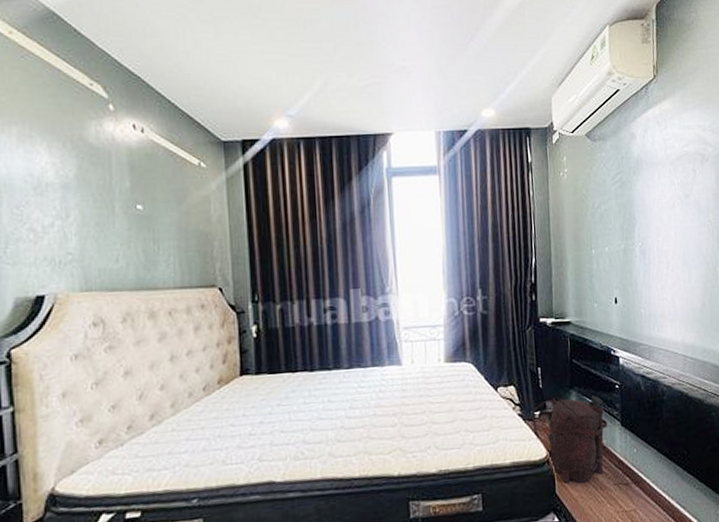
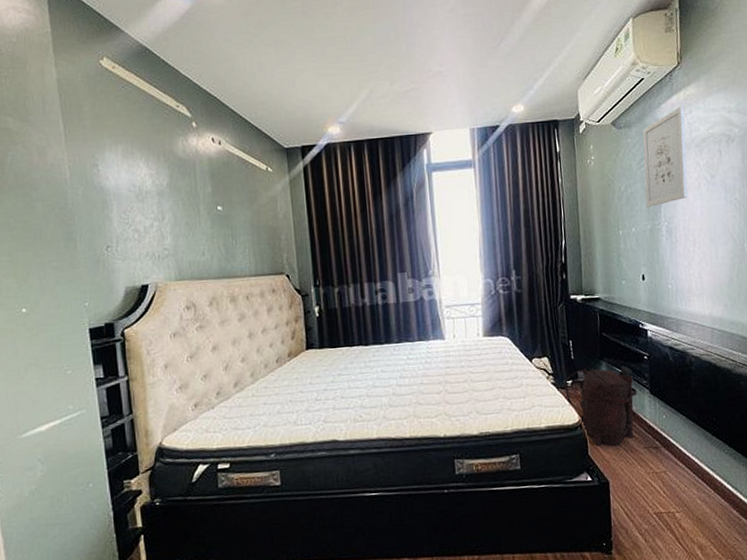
wall art: none [617,121,662,226] -> present [642,106,688,207]

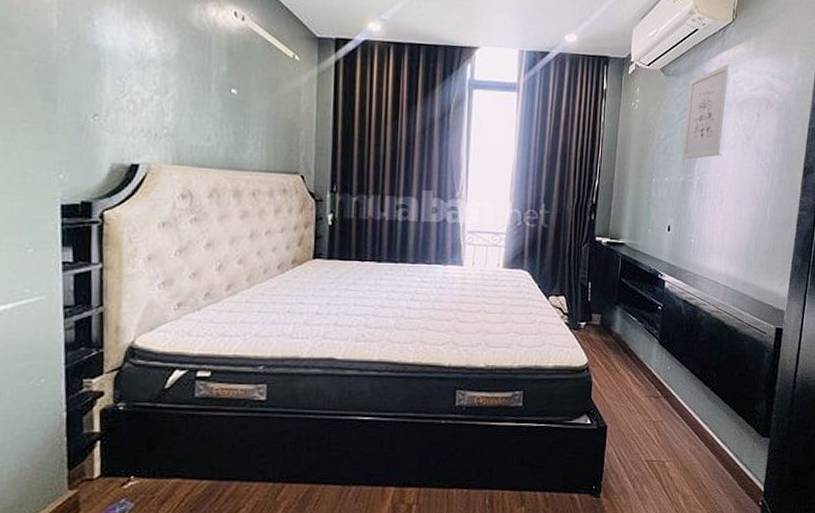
backpack: present [563,365,638,446] -> none [576,312,647,391]

